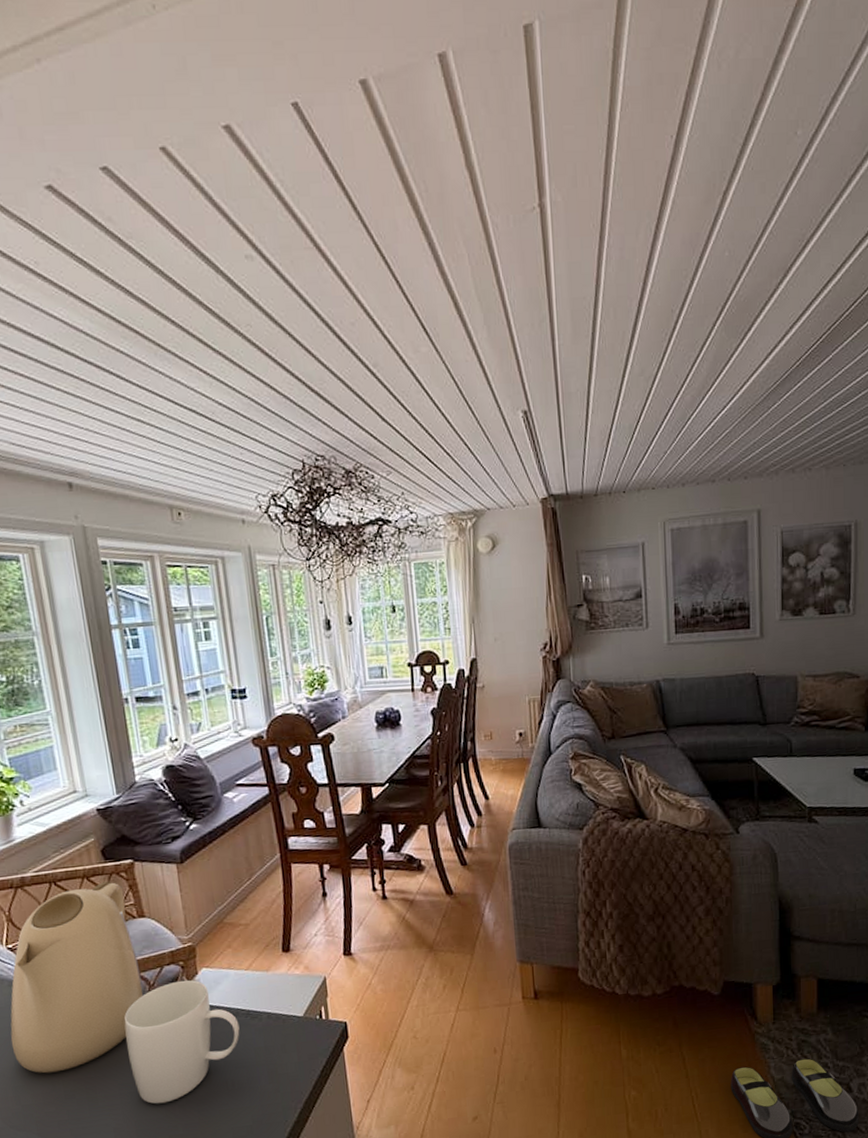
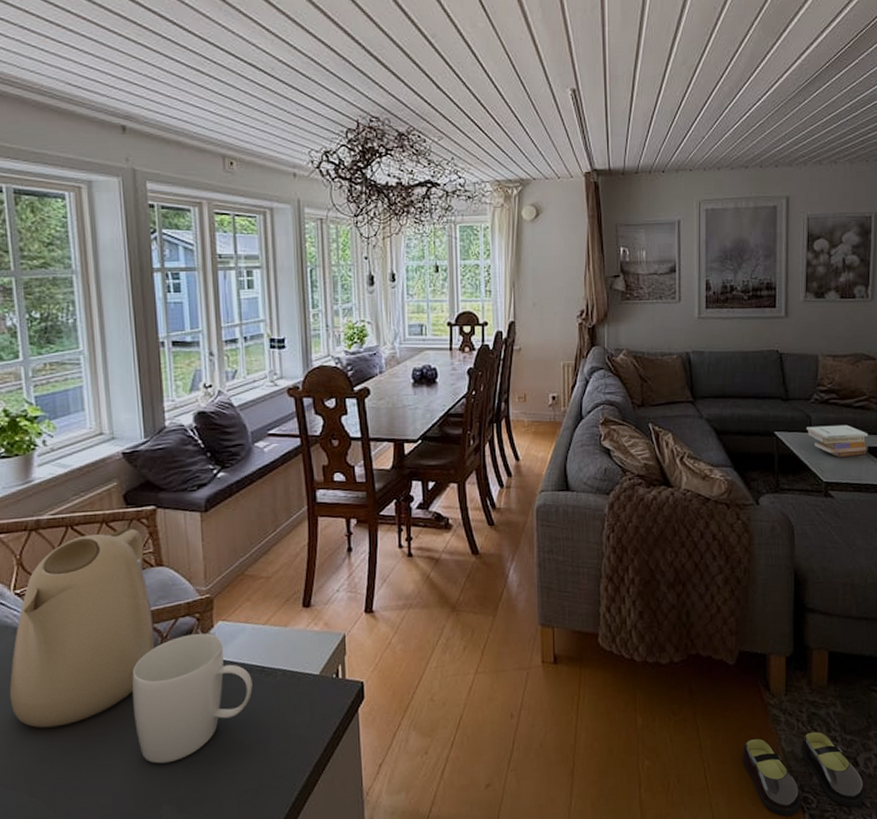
books: none [787,747,854,782] -> present [807,424,869,458]

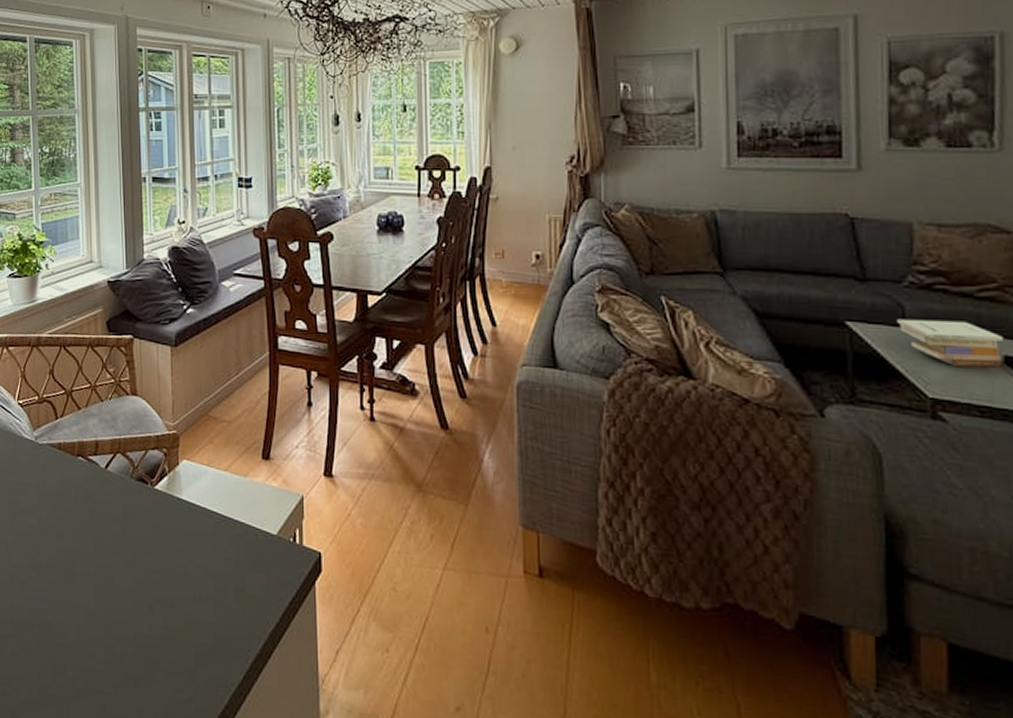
kettle: present [9,527,155,728] -> none [10,353,127,538]
mug: present [132,633,253,764] -> none [106,468,212,597]

